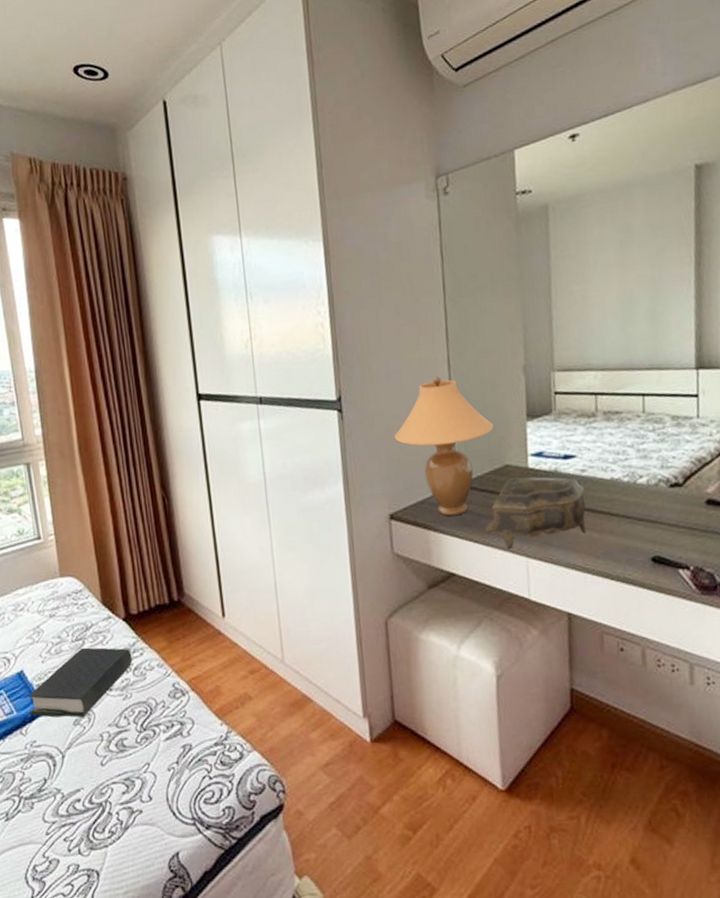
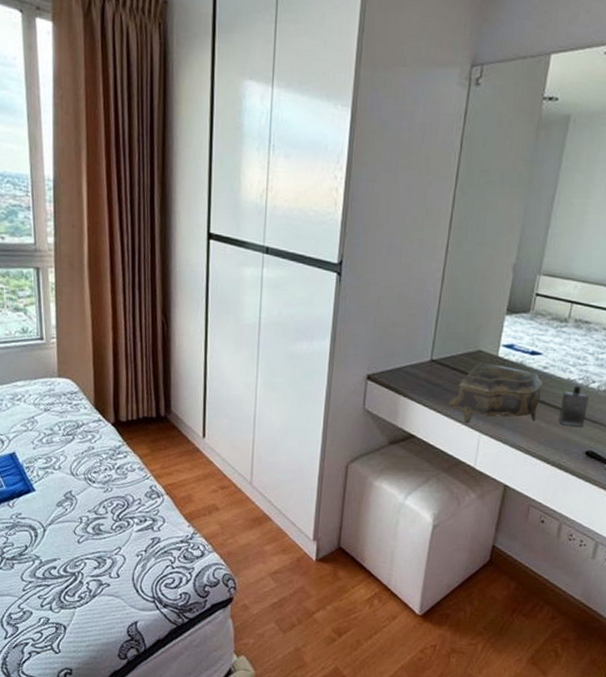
book: present [29,647,133,718] -> none [17,442,117,500]
table lamp: present [394,376,494,517] -> none [384,259,476,387]
perfume bottle: none [609,483,642,532] -> present [559,385,589,426]

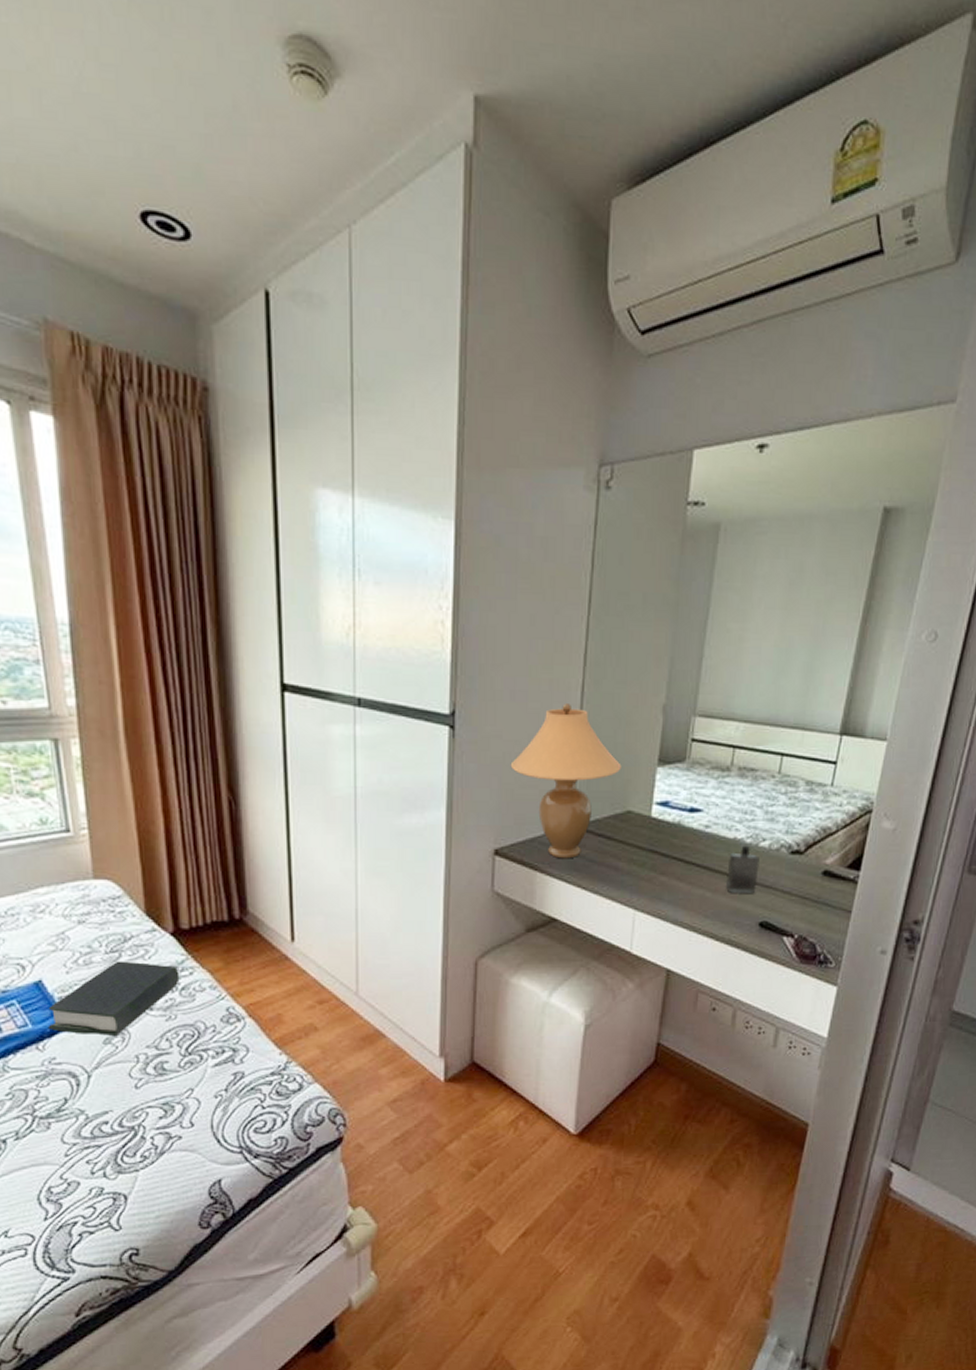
book: none [17,442,117,500] -> present [48,961,180,1036]
table lamp: none [384,259,476,387] -> present [510,703,622,859]
jewelry box: present [449,361,543,423] -> none [596,824,705,899]

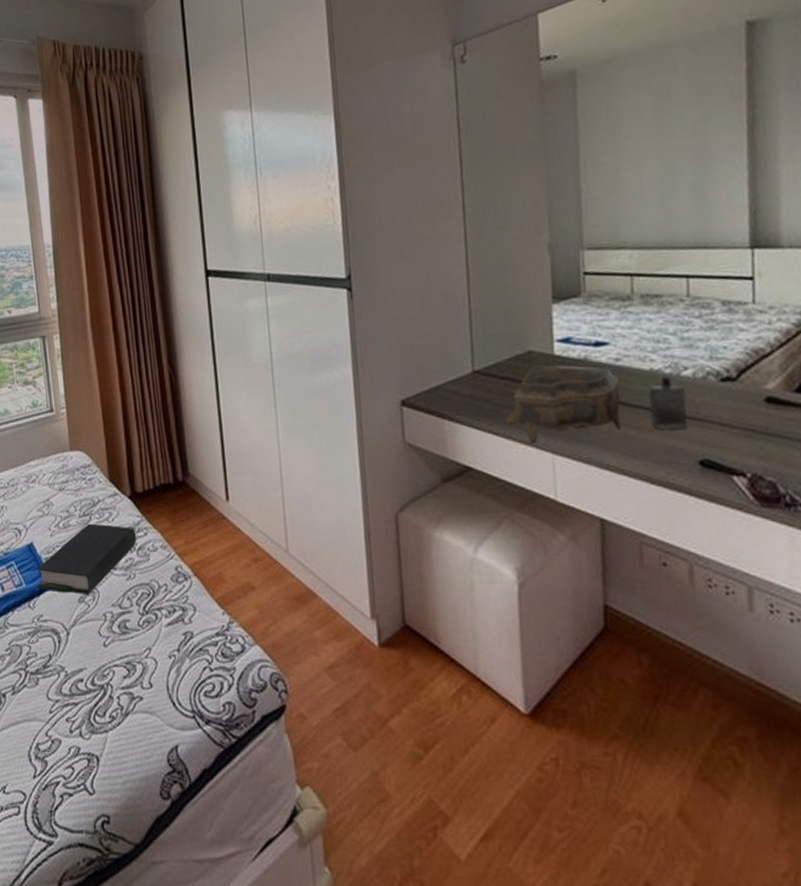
table lamp: present [510,703,622,859] -> none [406,254,516,405]
jewelry box: none [596,824,705,899] -> present [505,364,622,444]

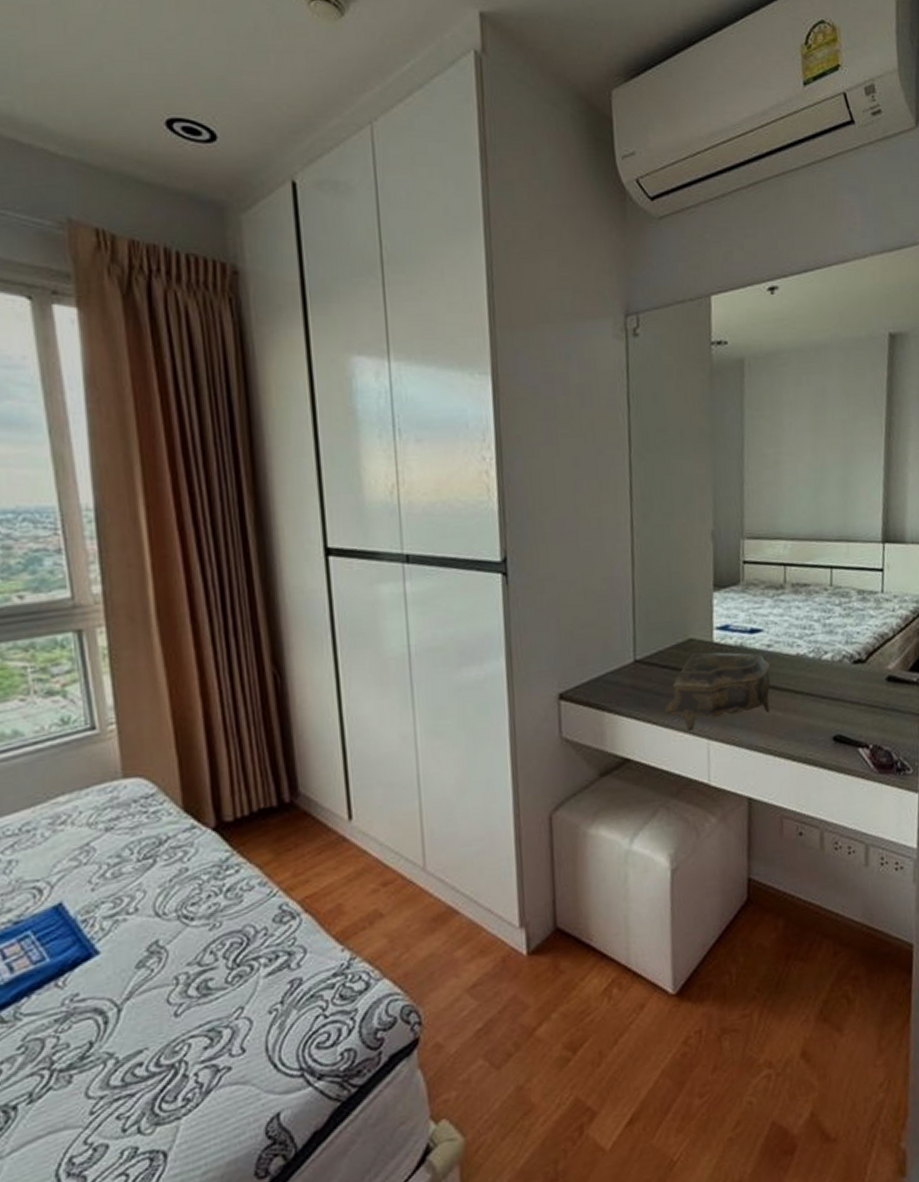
book: present [37,523,137,594] -> none [69,865,225,962]
perfume bottle: present [648,375,688,430] -> none [794,660,825,710]

